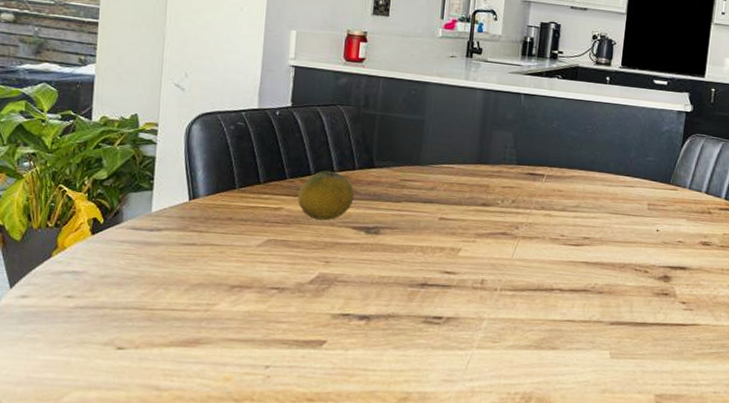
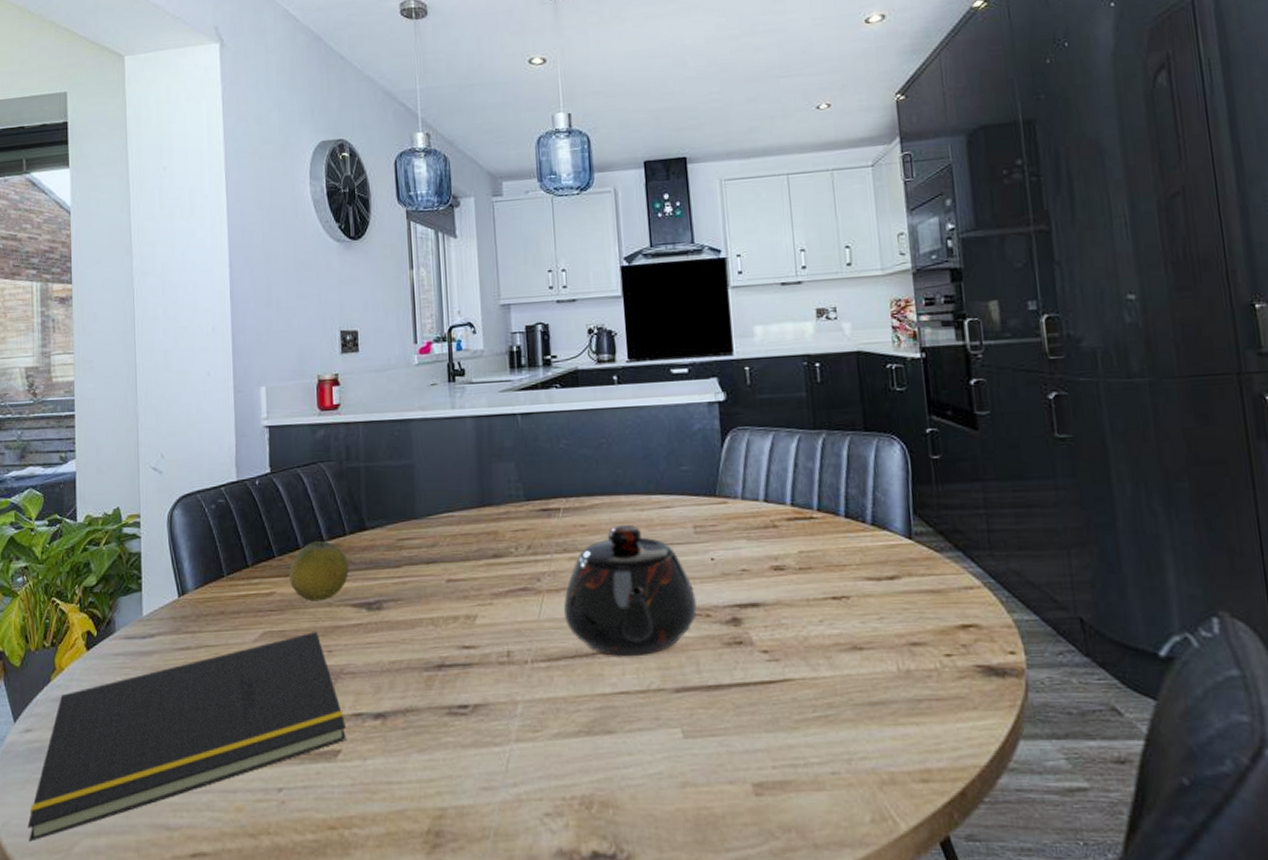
notepad: none [17,245,333,390] -> present [27,632,346,842]
teapot: none [533,194,640,296] -> present [563,524,697,657]

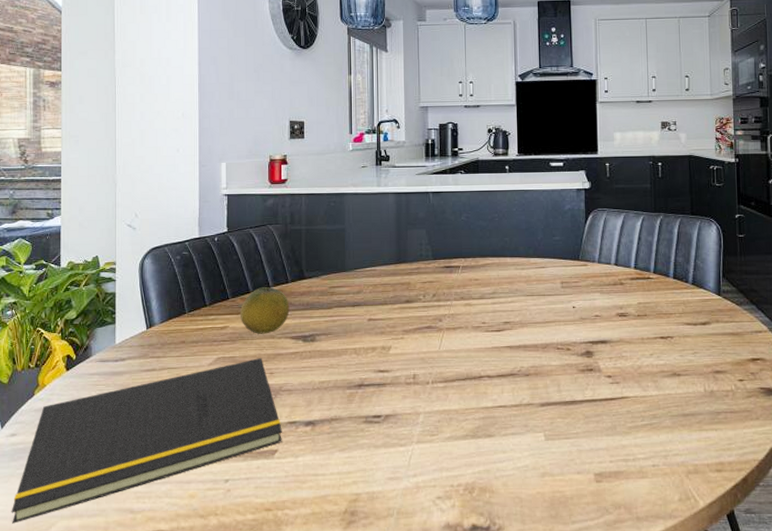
teapot: present [563,524,697,657] -> none [458,279,560,380]

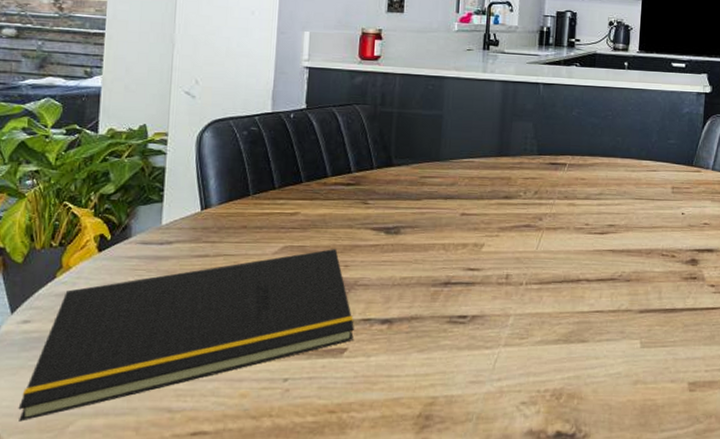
fruit: present [239,287,290,334] -> none [314,172,373,223]

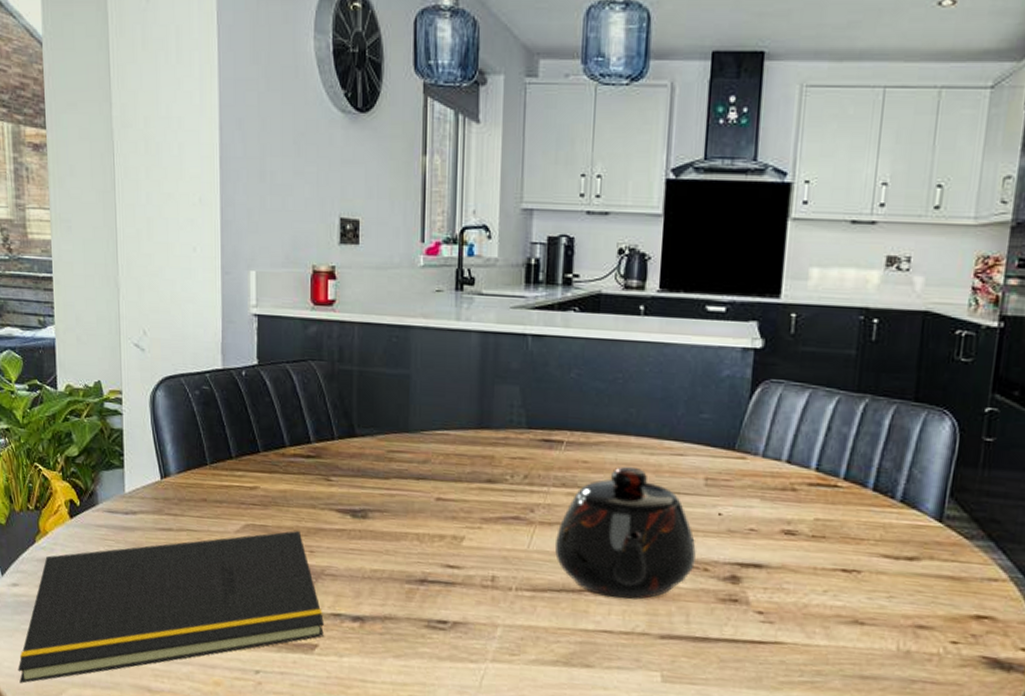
teapot: none [558,181,666,285] -> present [554,466,696,600]

